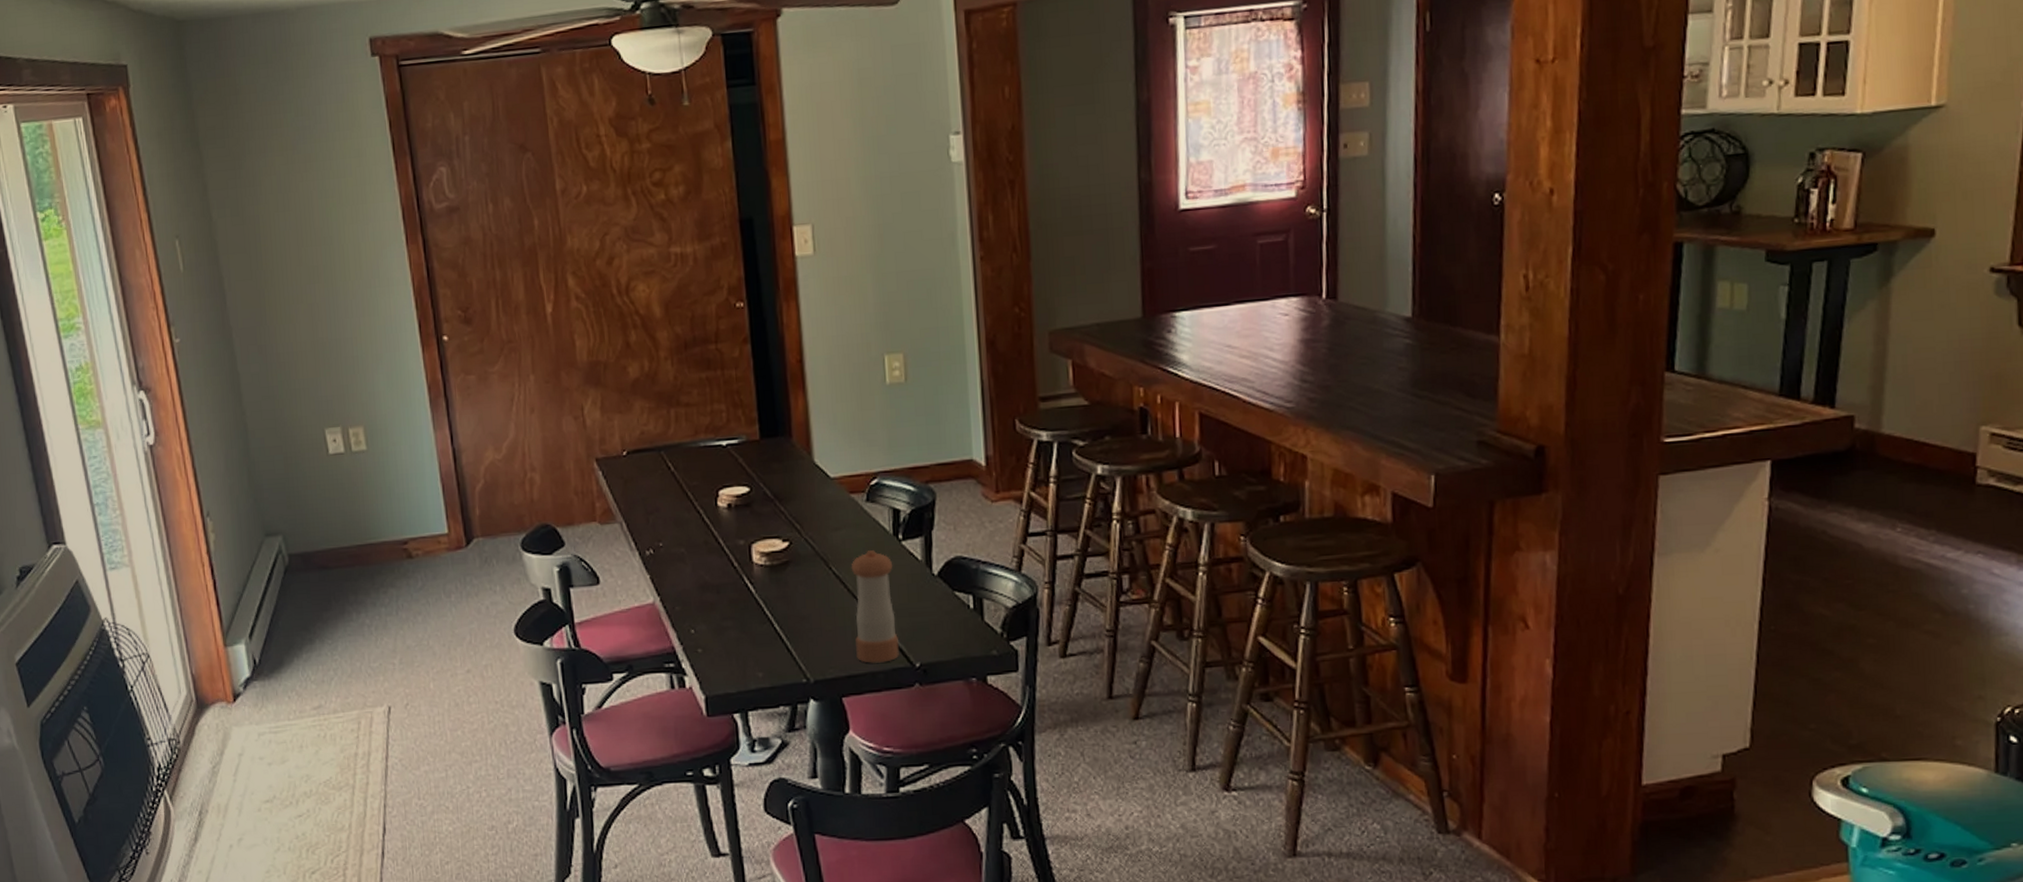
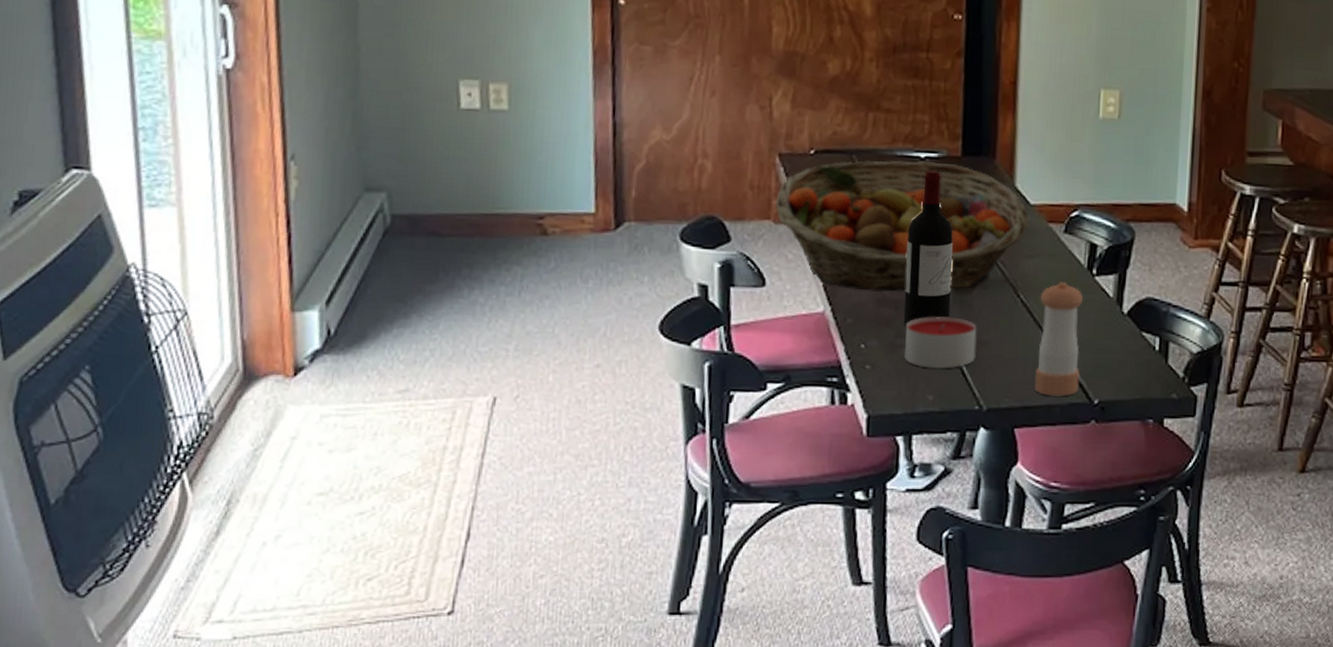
fruit basket: none [598,448,831,579] -> present [774,160,1029,292]
wine bottle: none [719,456,768,609] -> present [904,170,953,326]
candle: none [729,595,797,647] -> present [903,316,977,369]

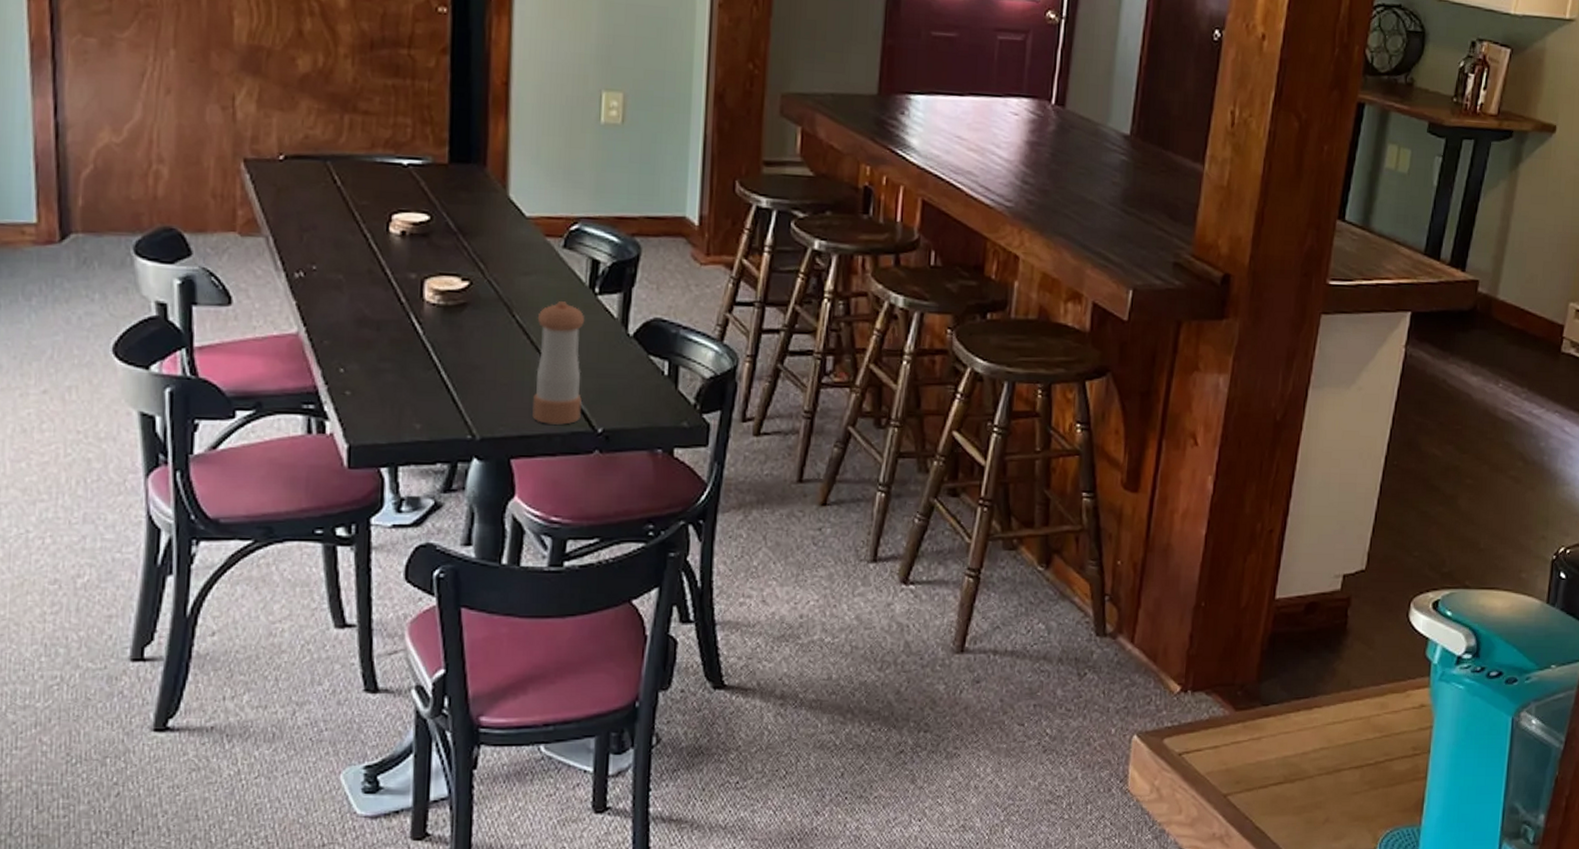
fruit basket: present [774,160,1029,292] -> none [240,167,524,311]
candle: present [903,316,977,369] -> none [387,338,468,395]
wine bottle: present [904,170,953,326] -> none [387,179,441,349]

